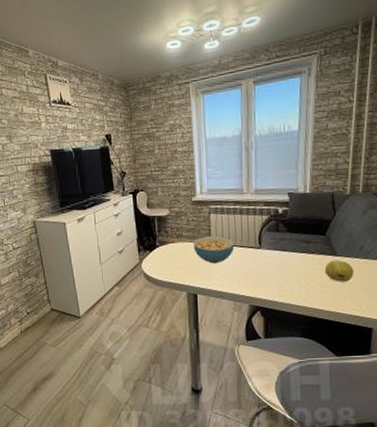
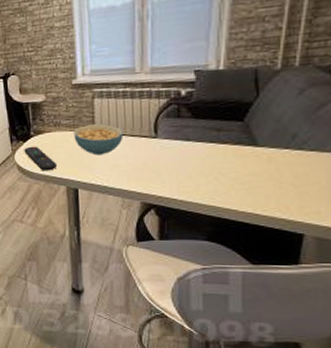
remote control: none [150,255,180,278] -> present [24,146,58,171]
fruit: present [324,259,354,282] -> none [240,150,281,178]

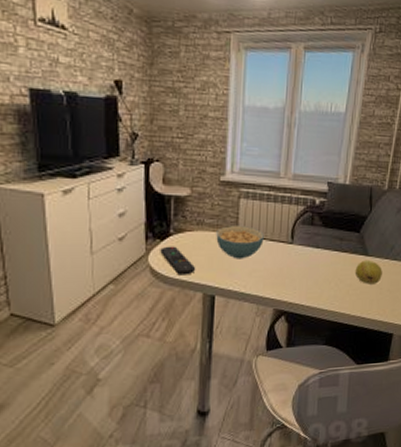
fruit: none [240,150,281,178] -> present [354,260,382,284]

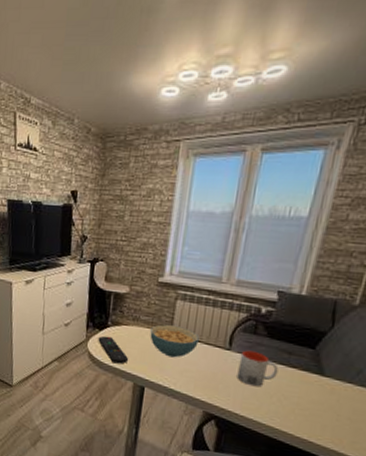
mug: none [300,241,334,276] -> present [237,350,279,387]
fruit: present [354,260,382,284] -> none [304,379,343,409]

